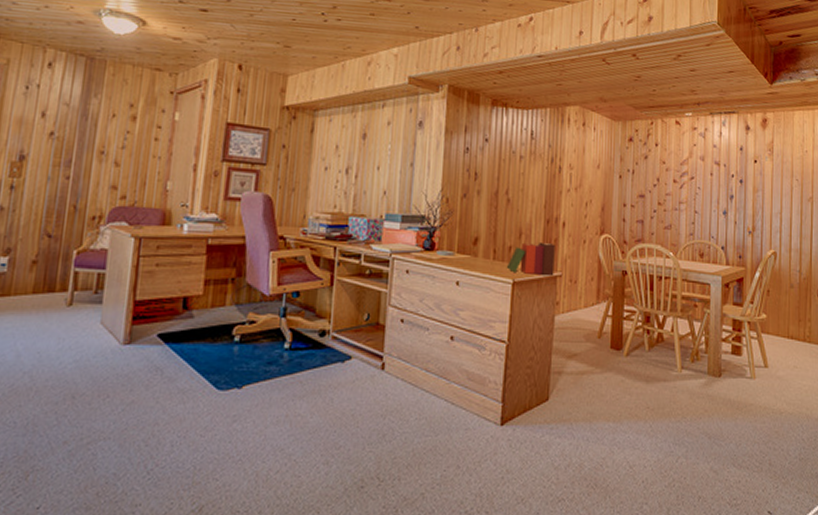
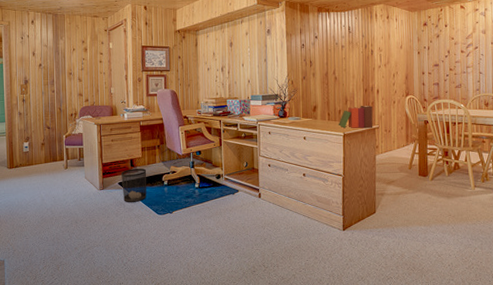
waste bin: none [162,313,208,367] -> present [121,168,147,202]

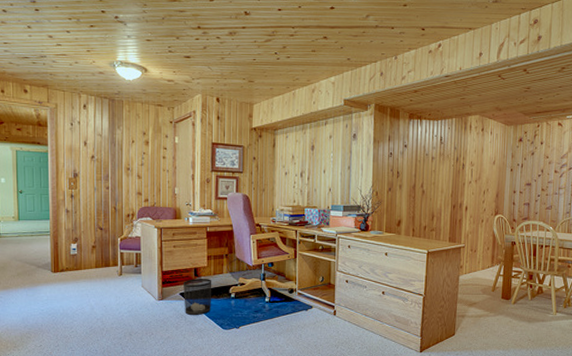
books: present [338,105,373,129] -> none [422,222,460,247]

